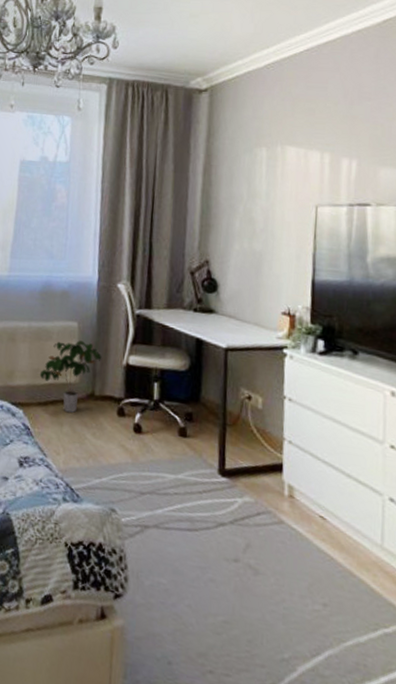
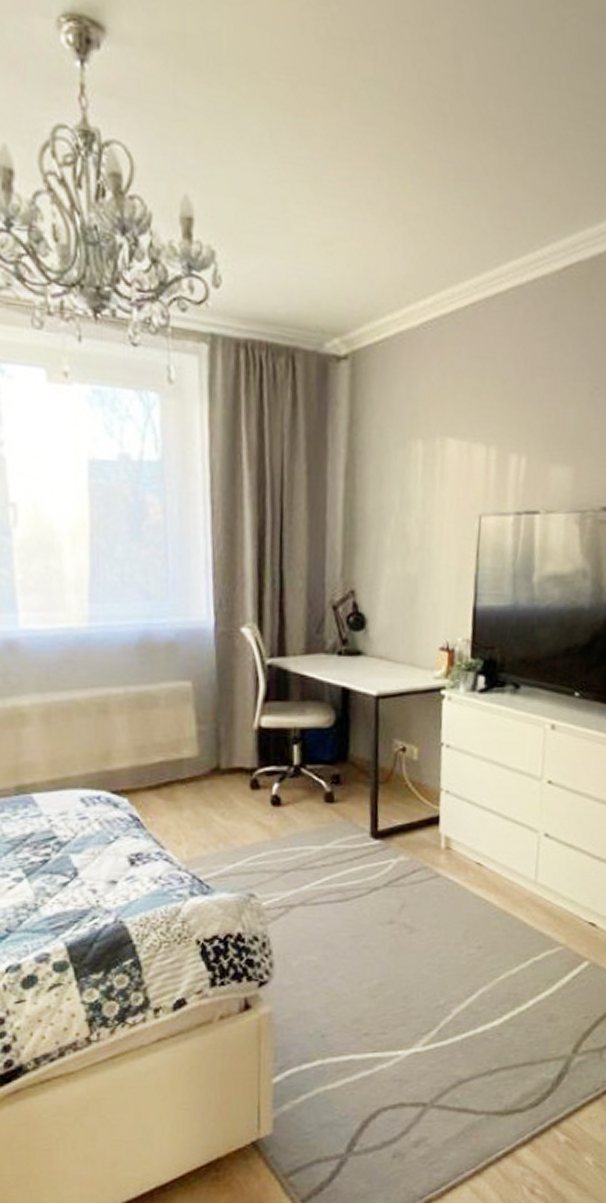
potted plant: present [39,340,102,413] -> none [146,704,226,794]

